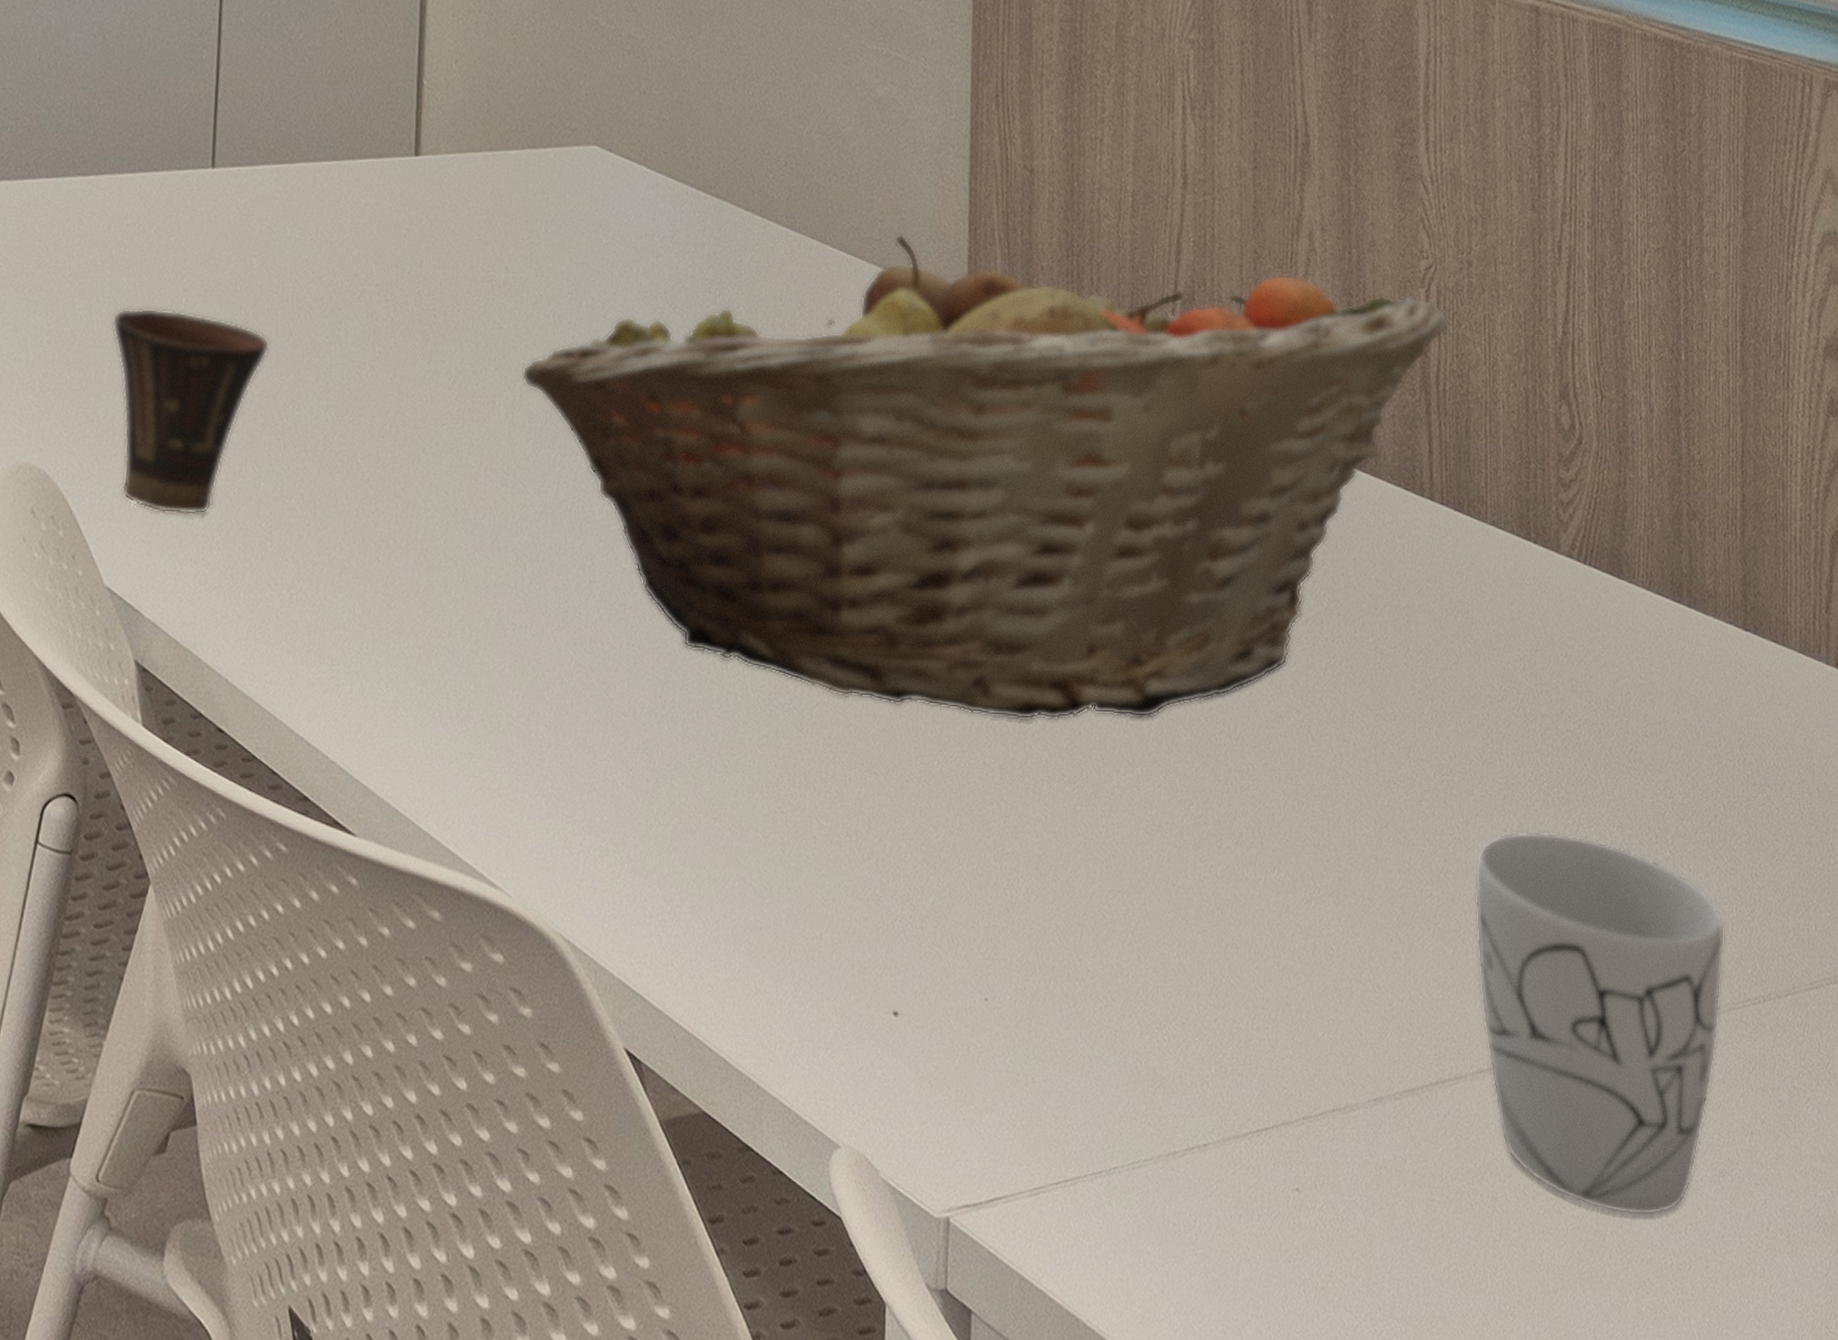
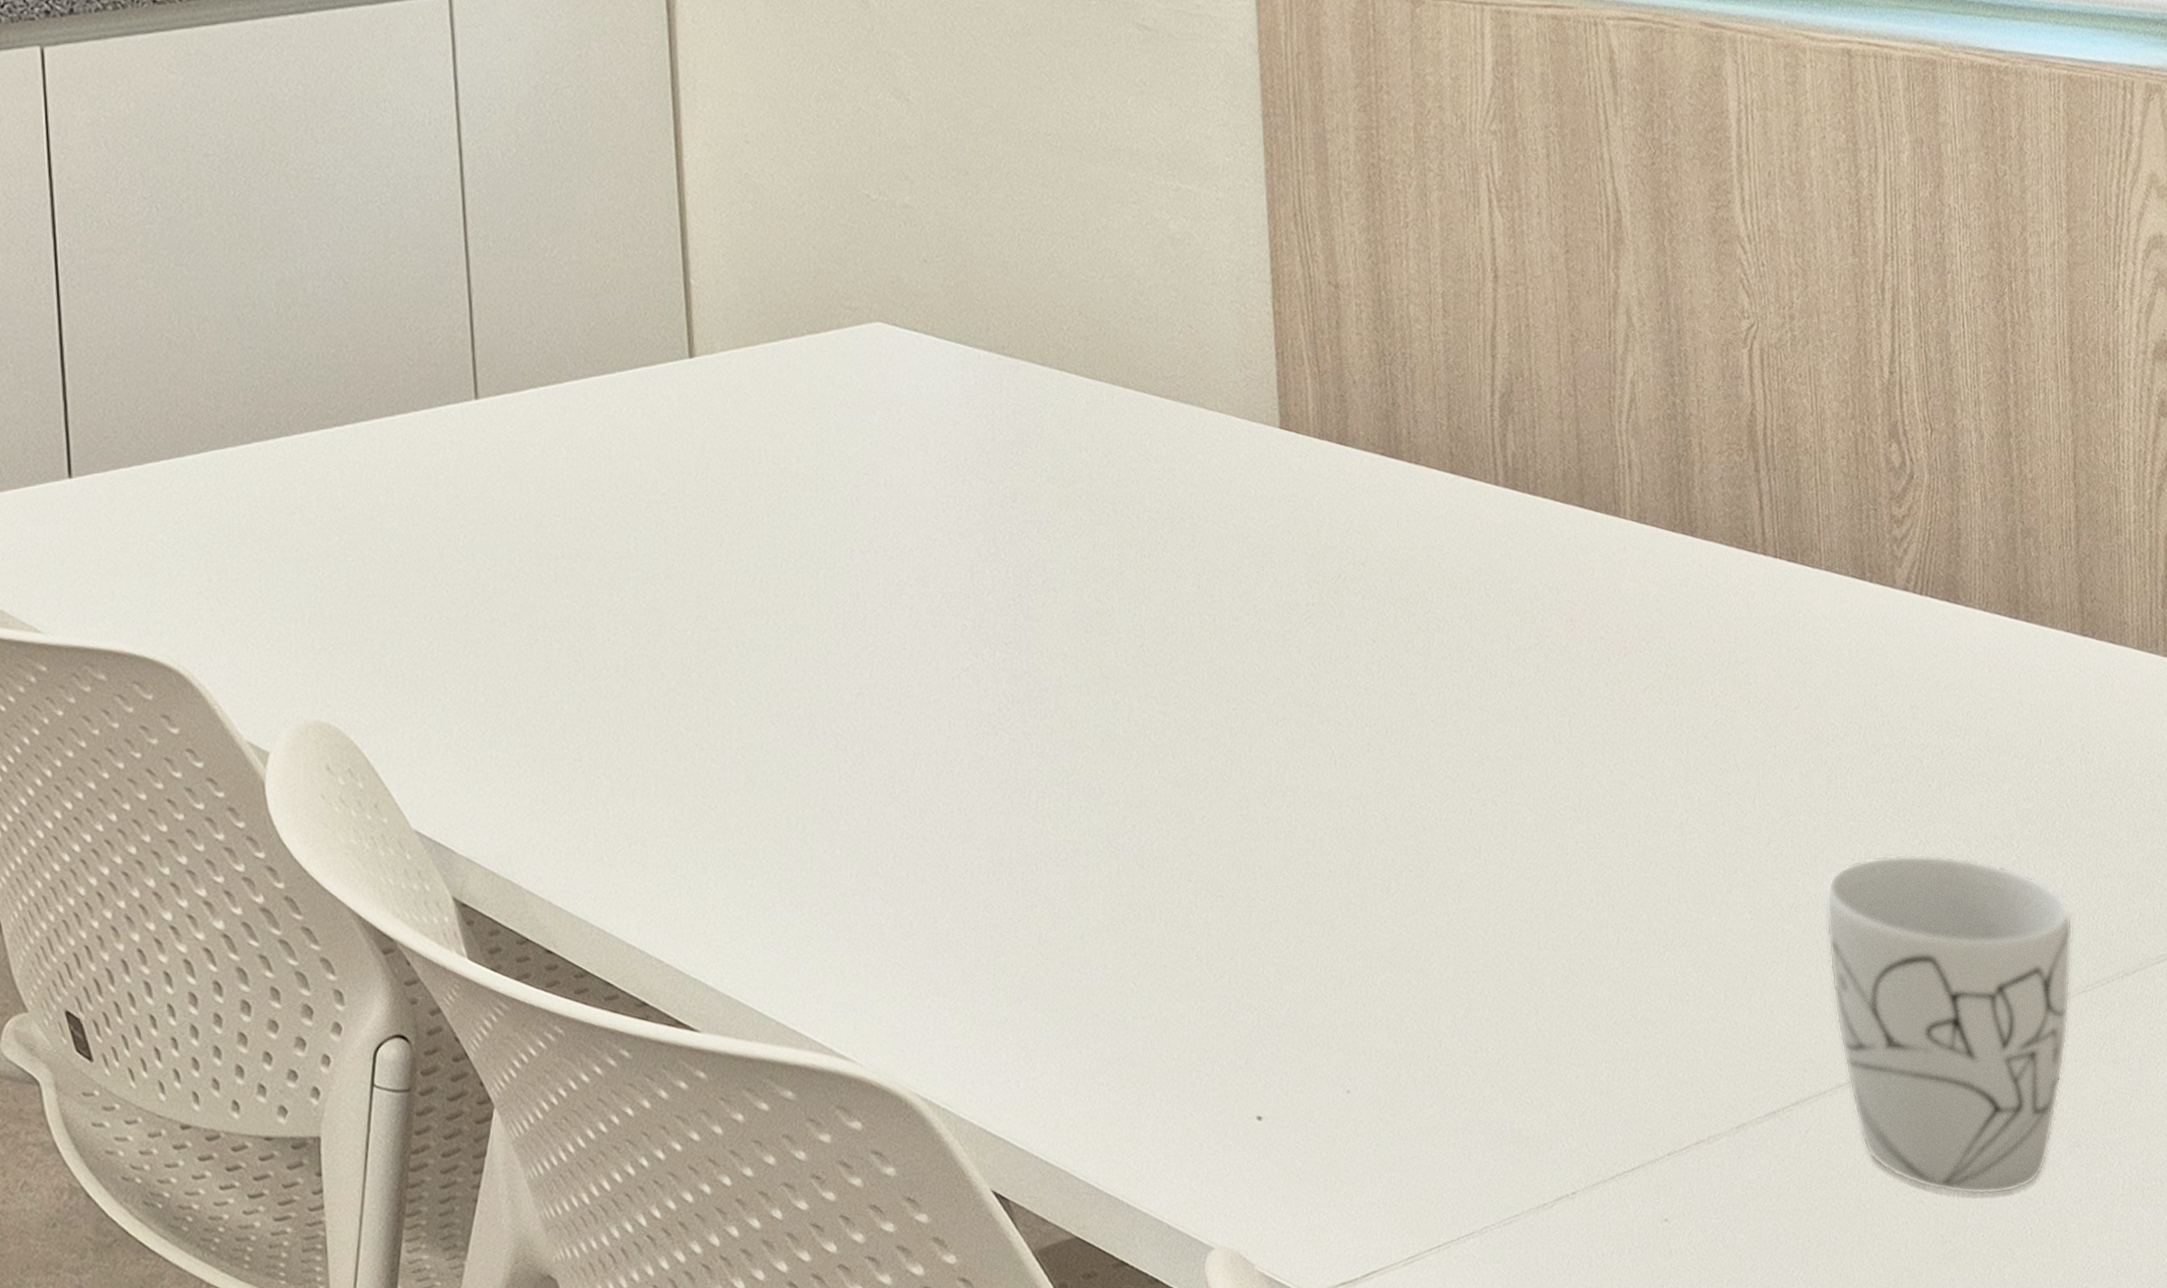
cup: present [112,307,270,515] -> none [387,548,558,751]
fruit basket: present [522,234,1450,720] -> none [824,353,1775,828]

